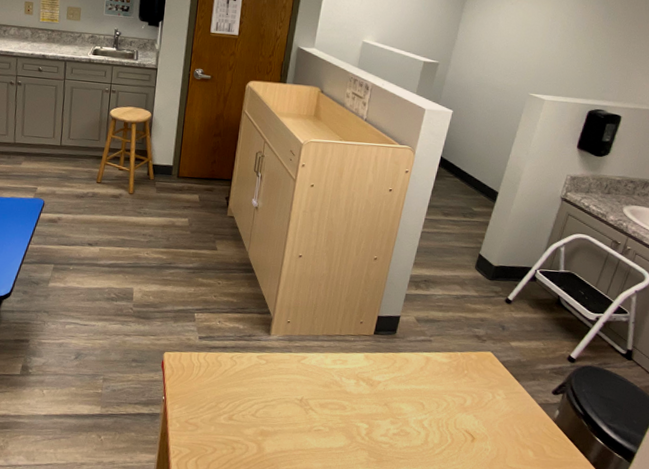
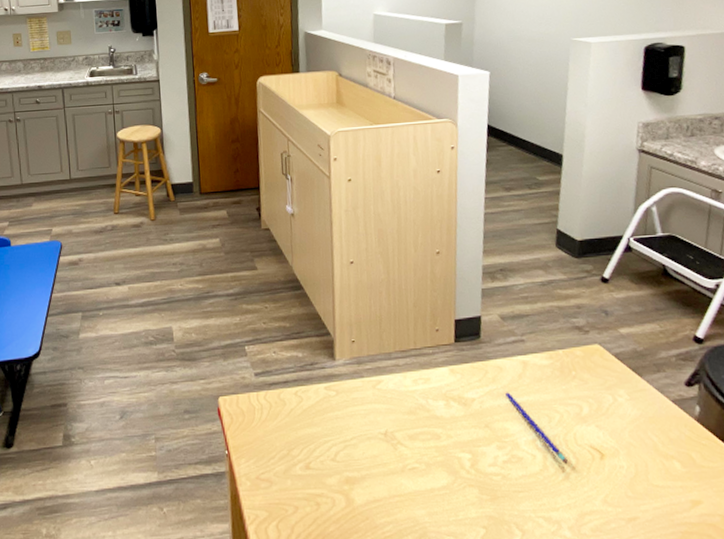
pen: none [406,380,445,442] -> present [505,392,568,464]

